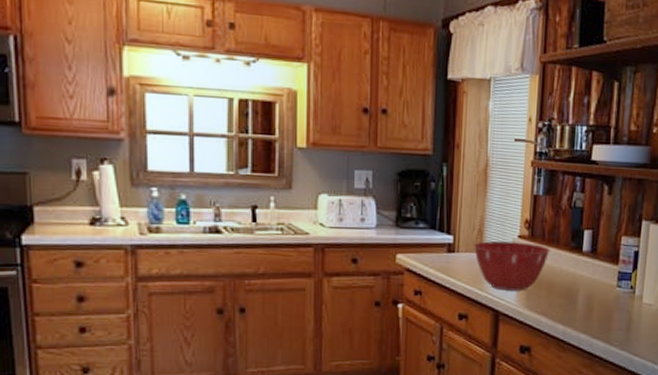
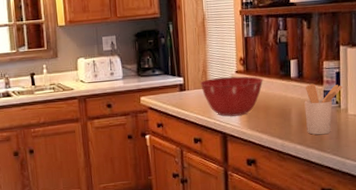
utensil holder: none [594,261,640,324] -> present [304,83,342,135]

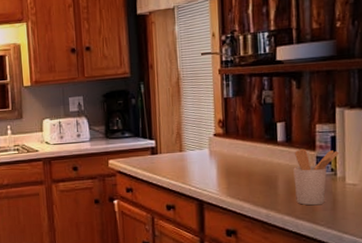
mixing bowl: present [199,76,263,117] -> none [173,139,245,183]

